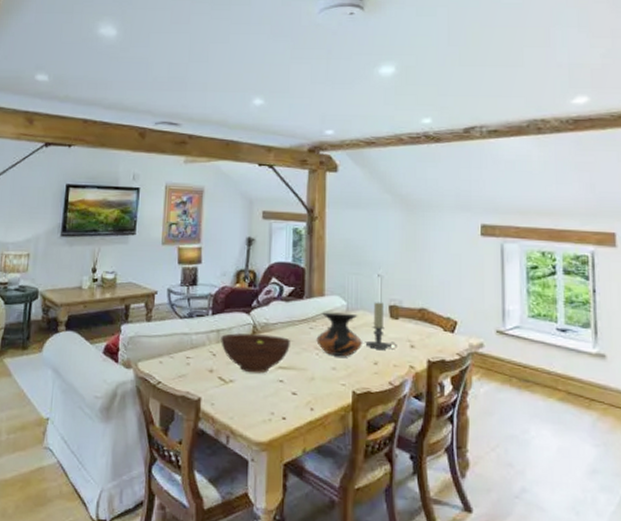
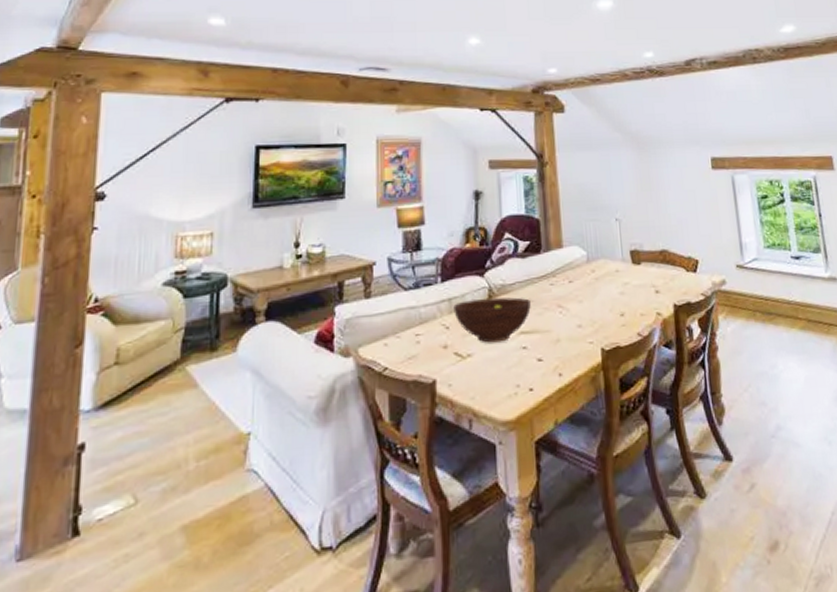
vase: present [316,312,362,357] -> none [558,263,607,313]
candle holder: present [365,302,397,350] -> none [609,248,642,299]

